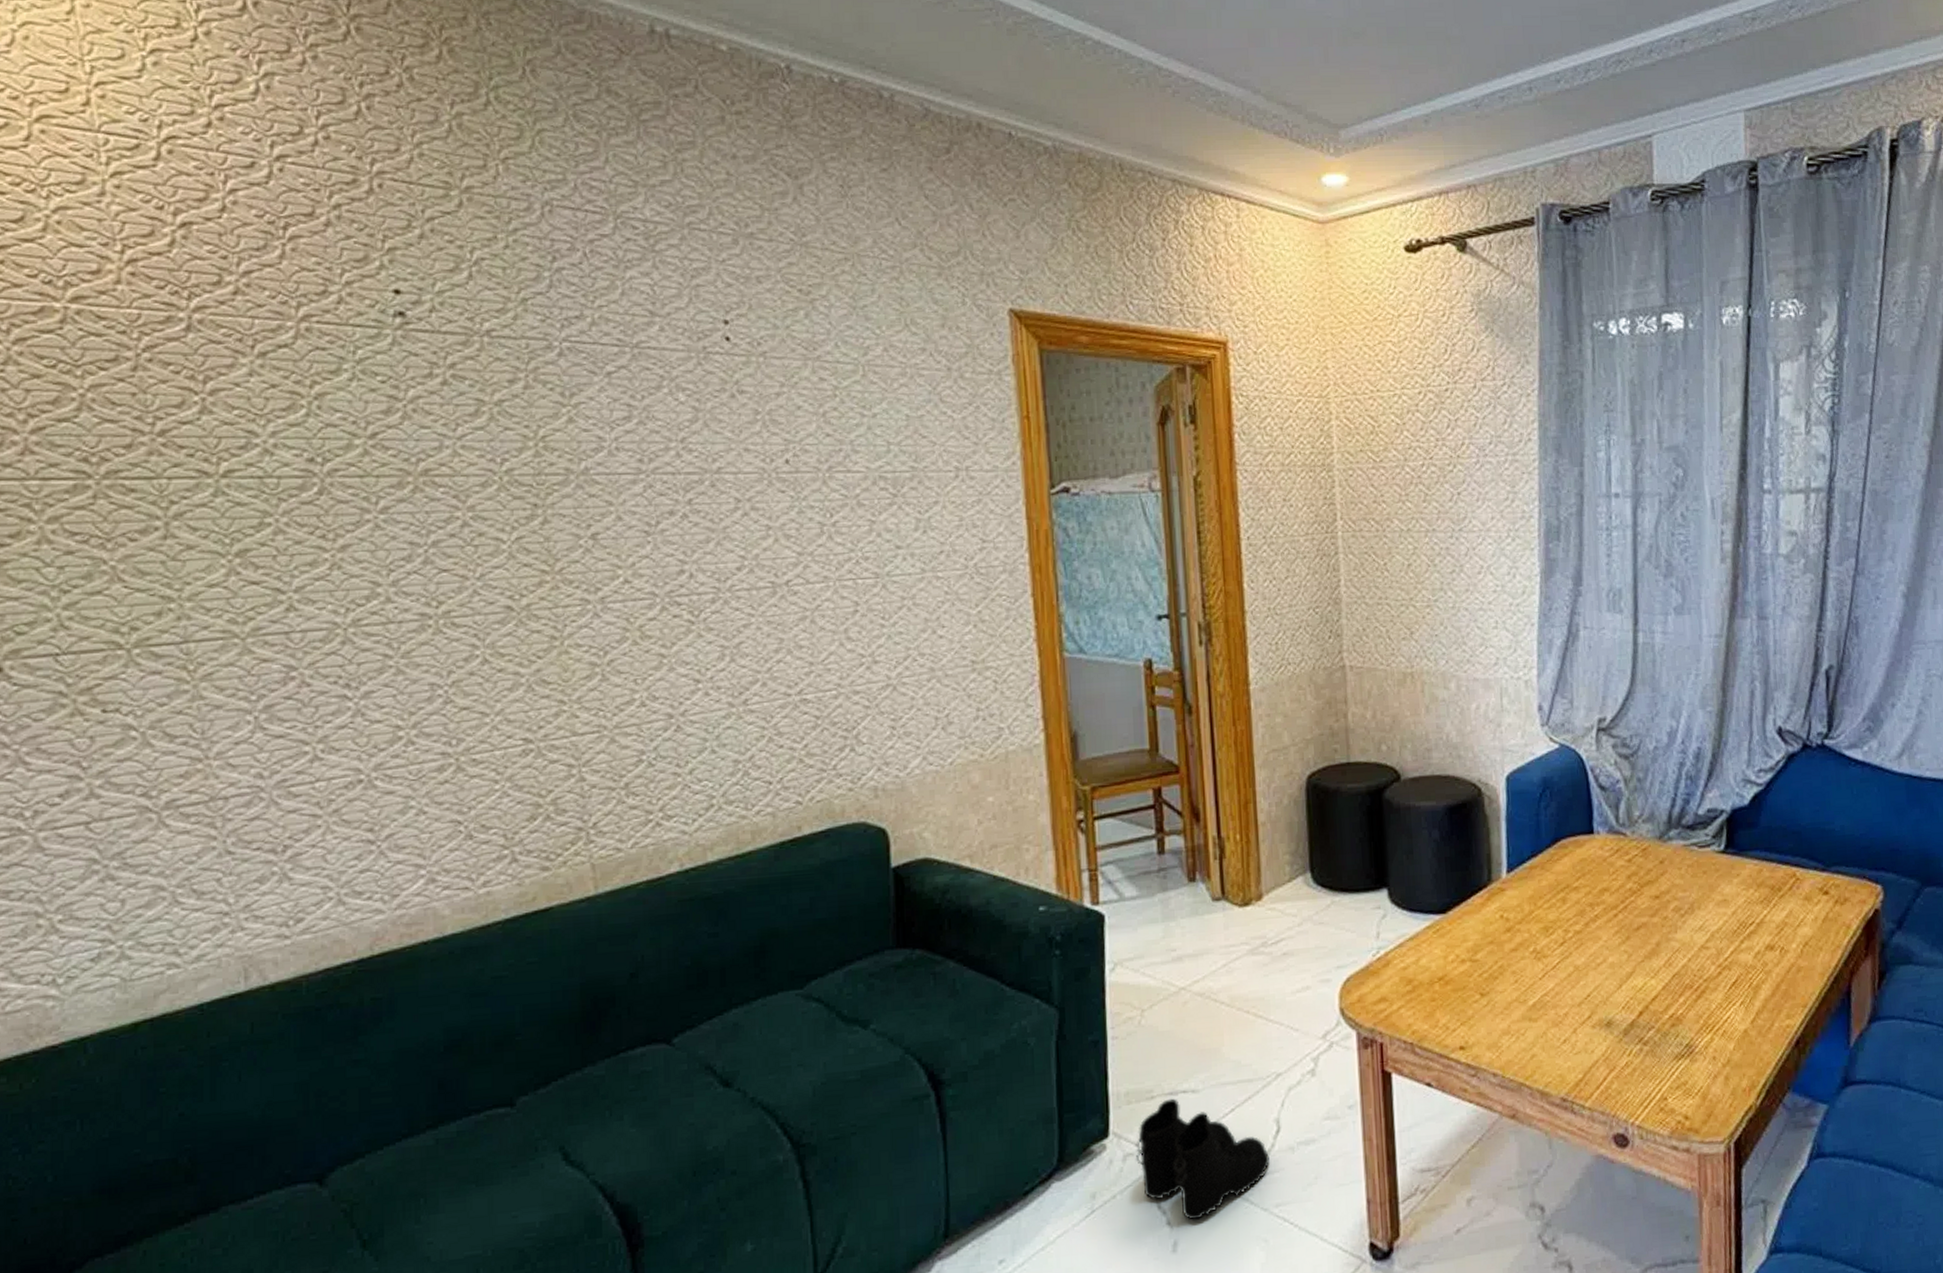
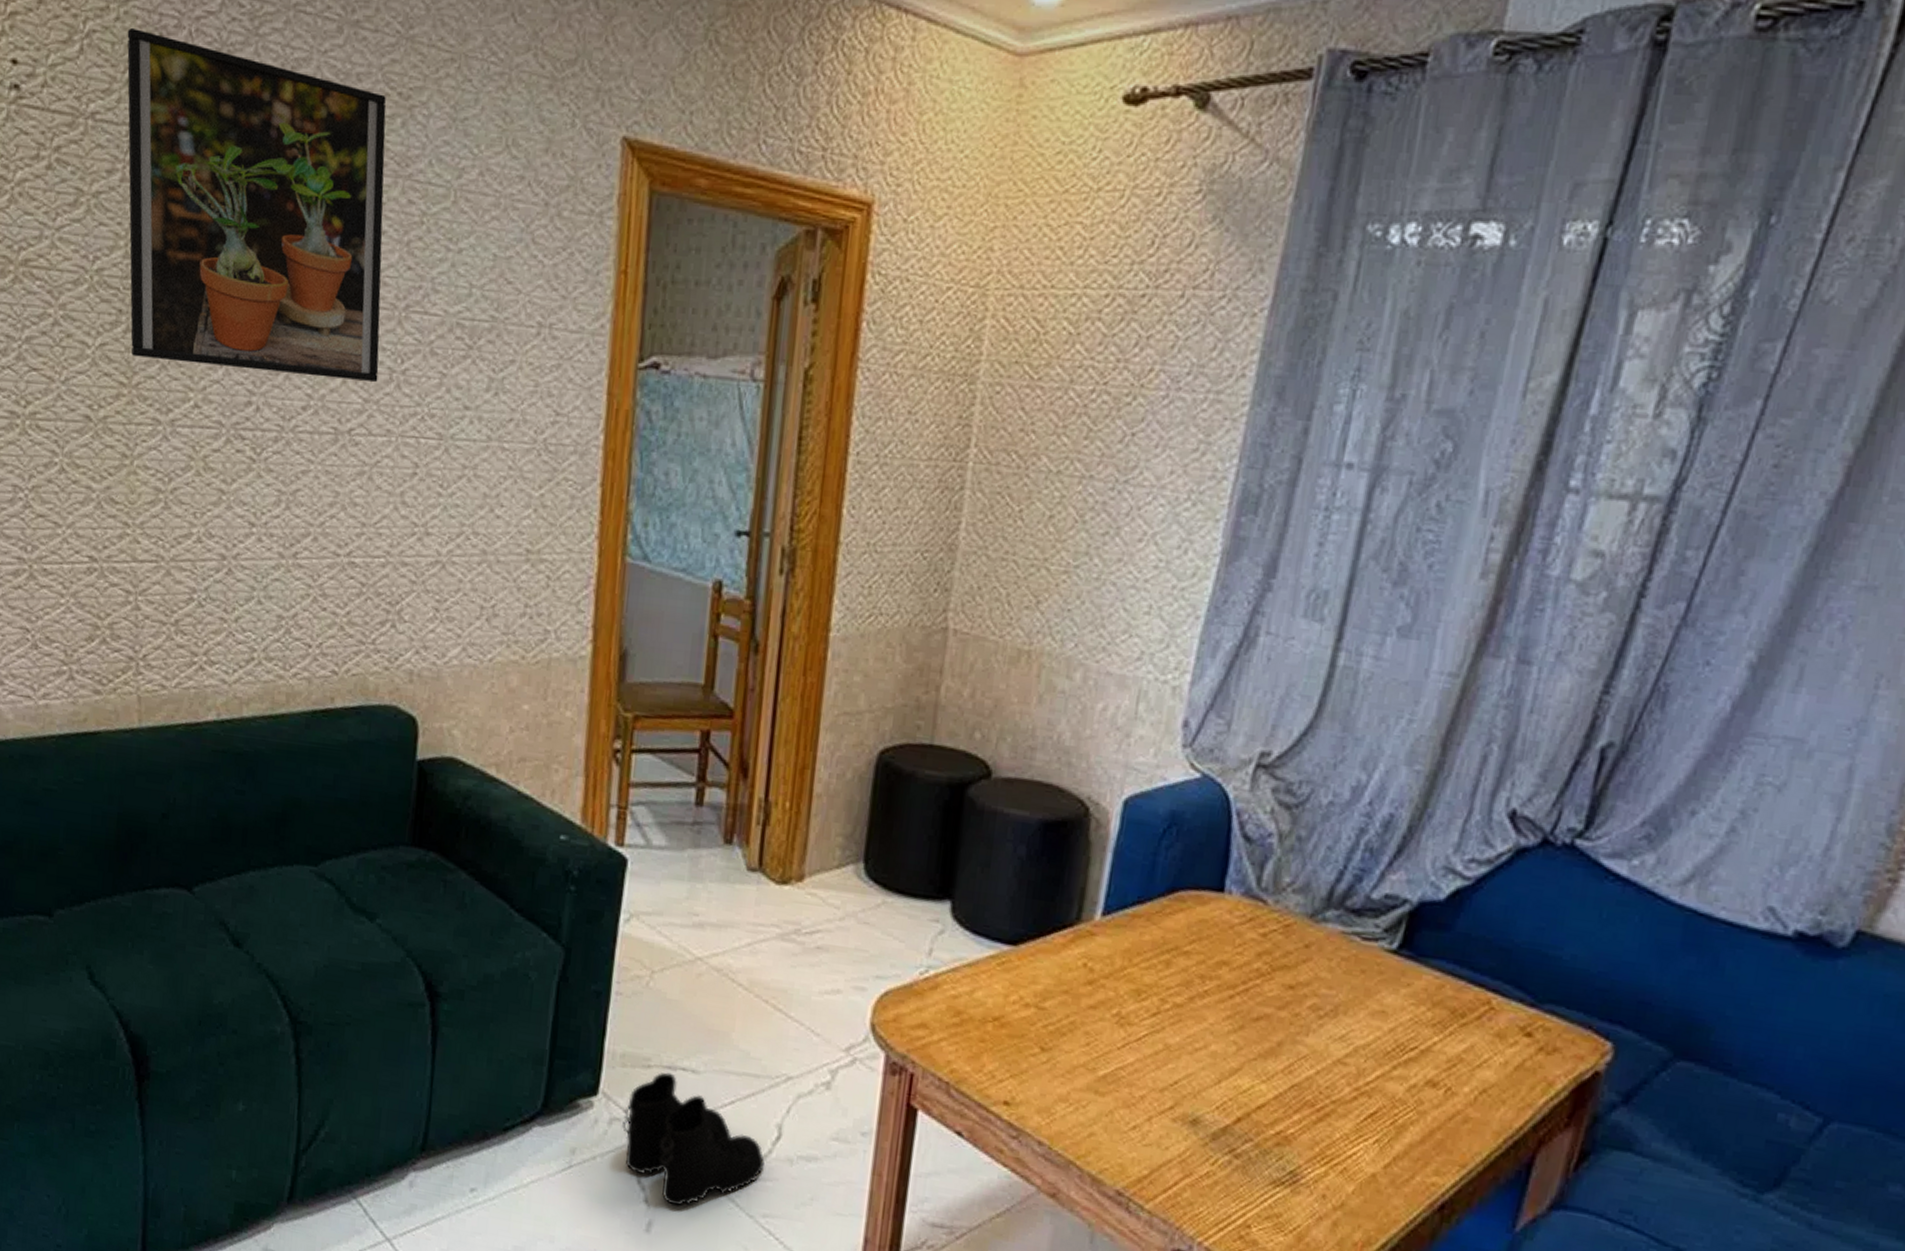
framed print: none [518,253,809,545] -> present [127,27,387,383]

